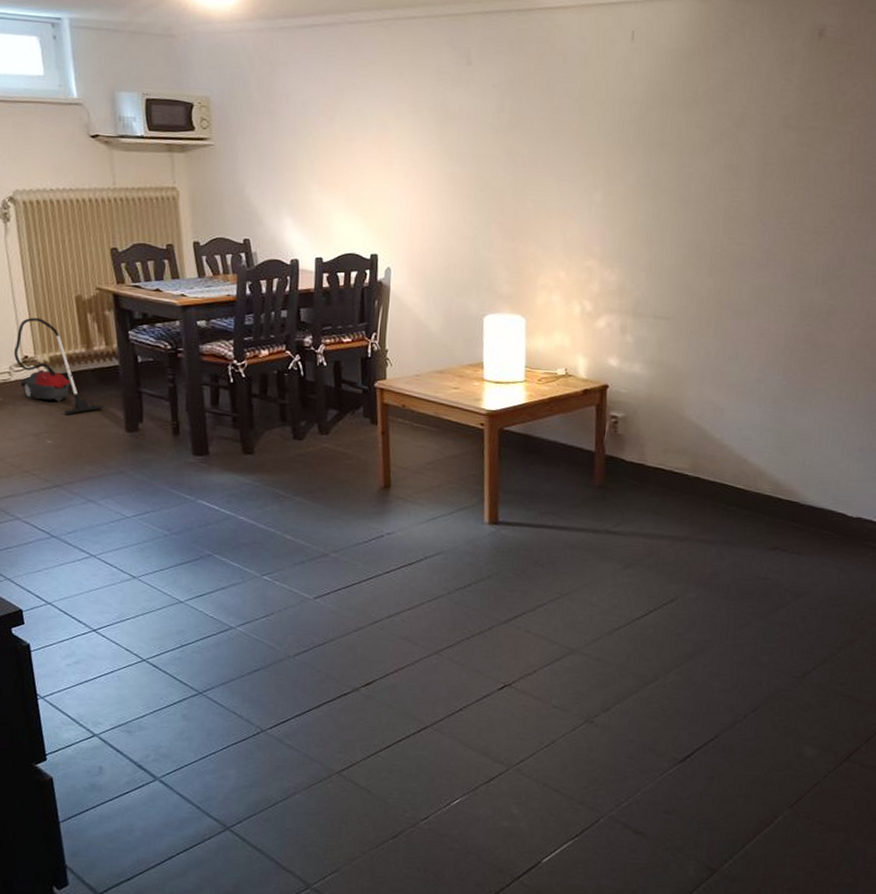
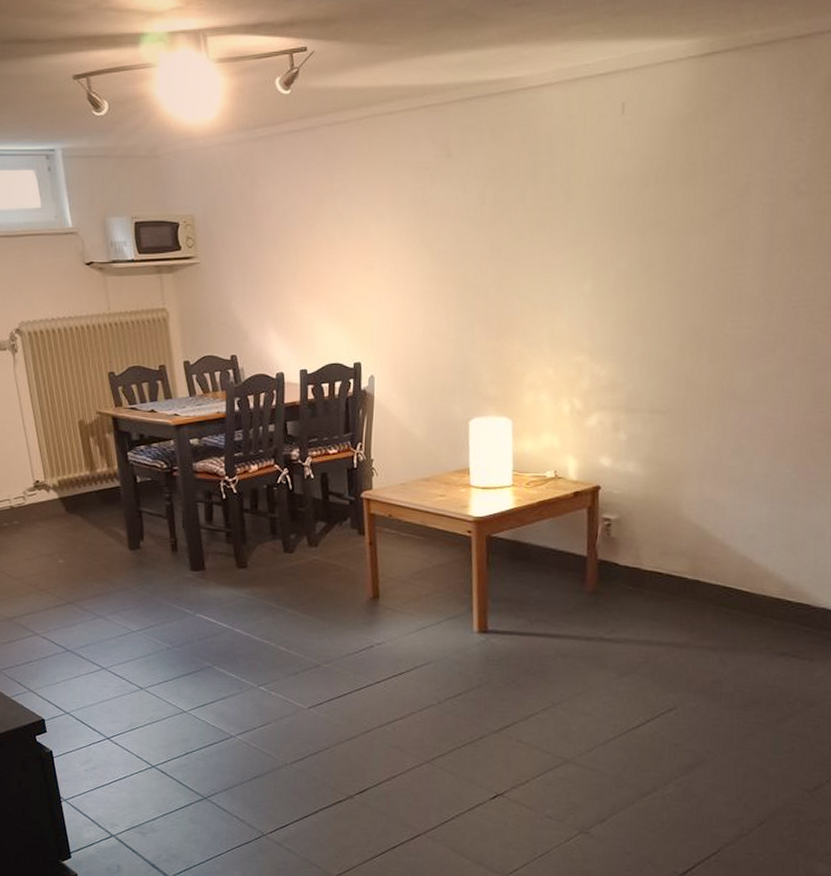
vacuum cleaner: present [14,317,104,414] -> none [27,443,109,535]

